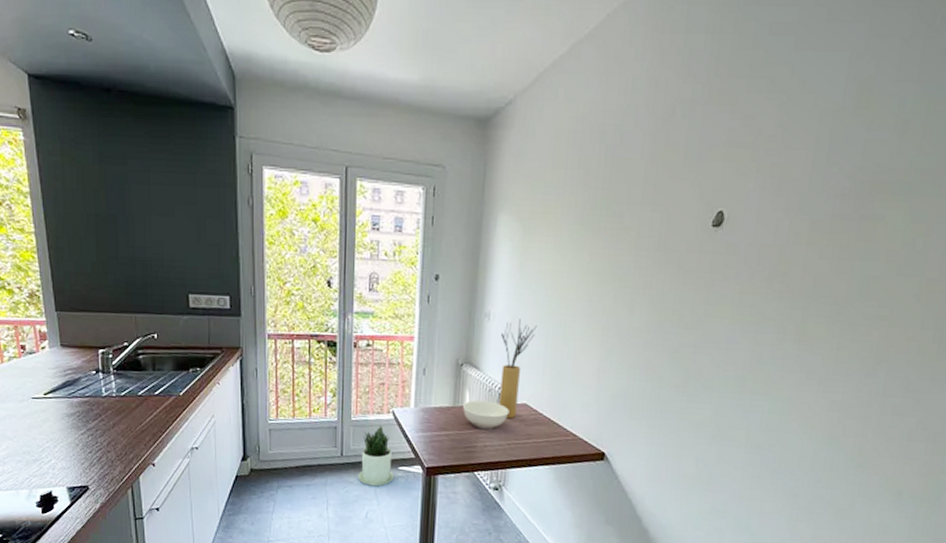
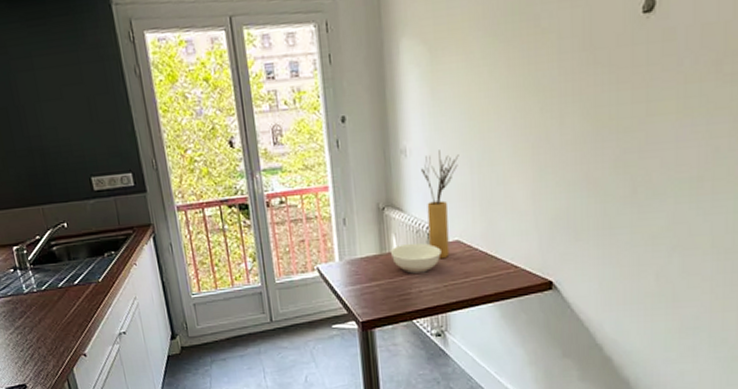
planter: present [358,426,395,487] -> none [290,285,329,349]

